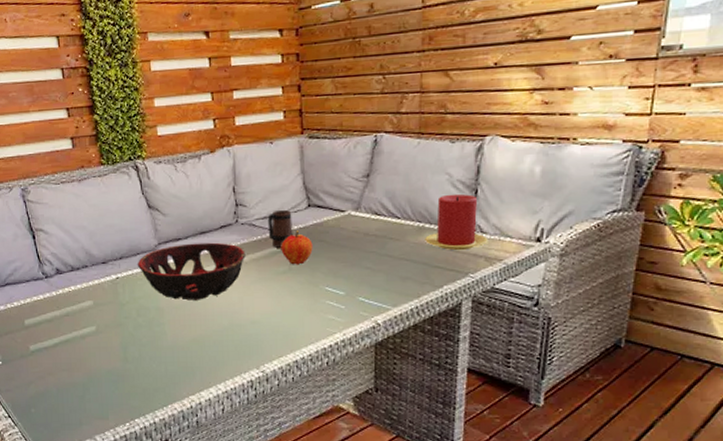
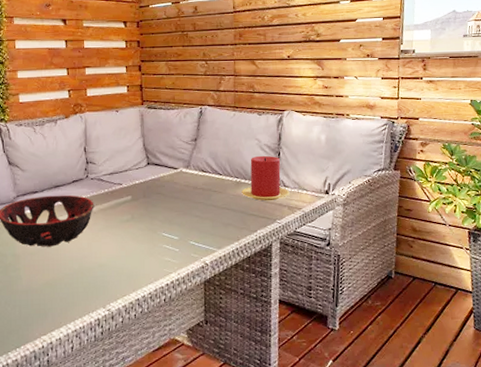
mug: present [267,209,294,248] -> none [113,166,136,200]
fruit: present [281,231,313,265] -> none [125,185,152,214]

